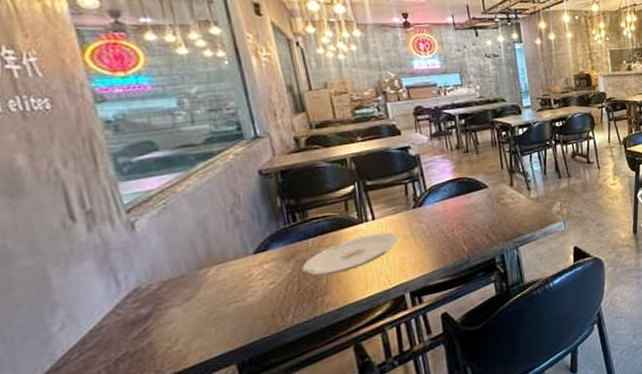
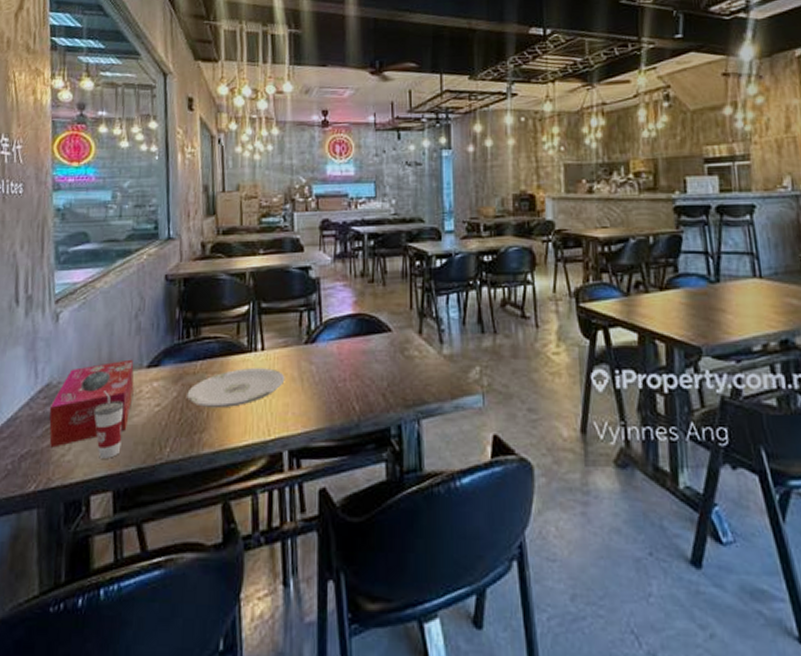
tissue box: none [142,249,243,345] -> present [49,359,134,448]
cup: none [199,282,239,340] -> present [94,391,124,459]

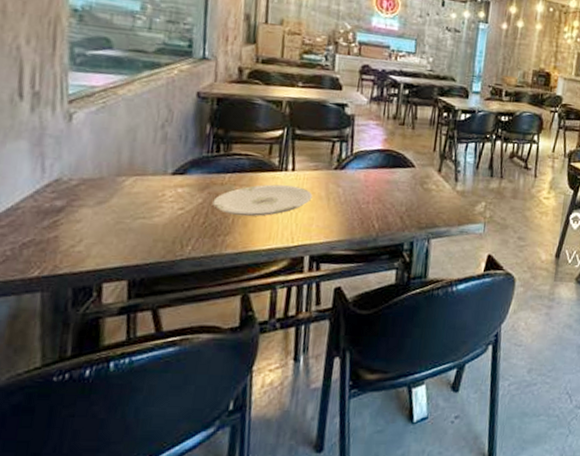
tissue box: present [49,359,134,448] -> none [57,165,158,239]
cup: present [94,391,124,459] -> none [110,191,145,252]

